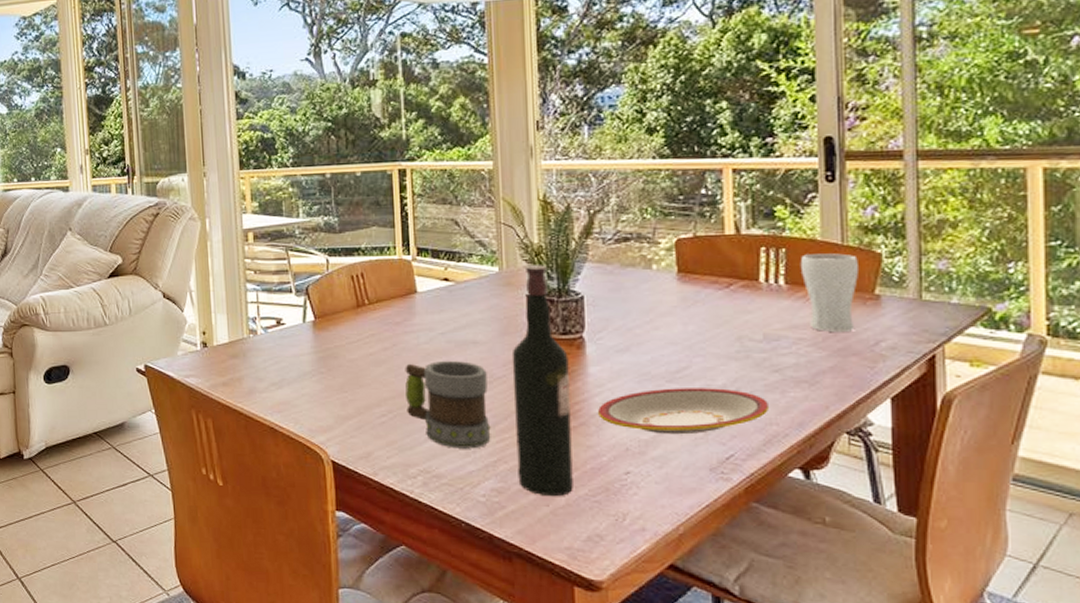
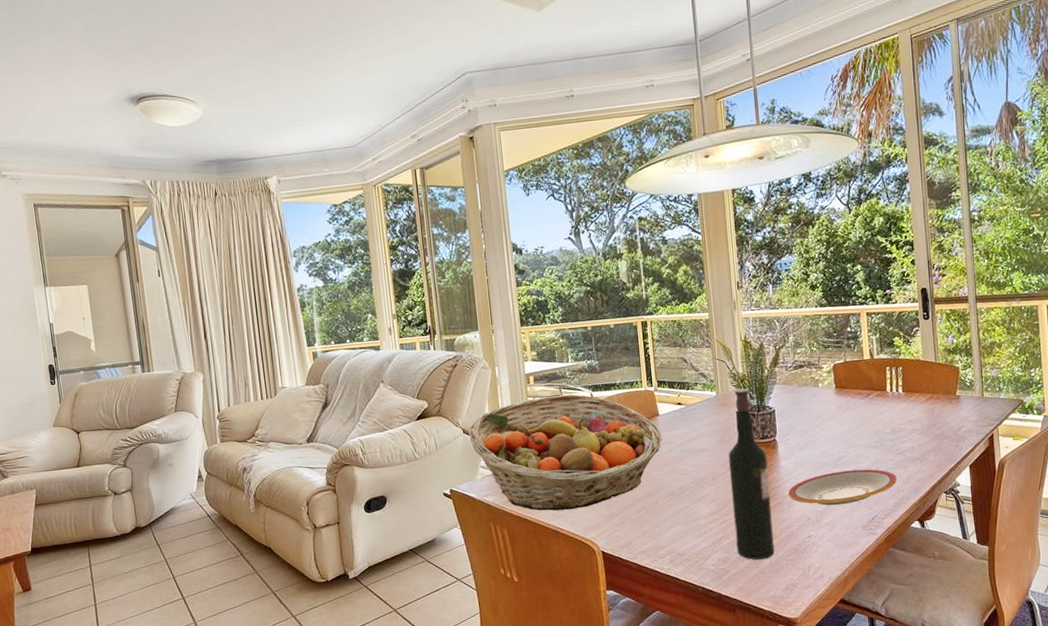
fruit basket: none [170,257,420,403] -> present [468,394,662,511]
mug: present [405,360,491,449] -> none [653,465,717,532]
drinking glass: present [800,253,858,332] -> none [911,368,946,423]

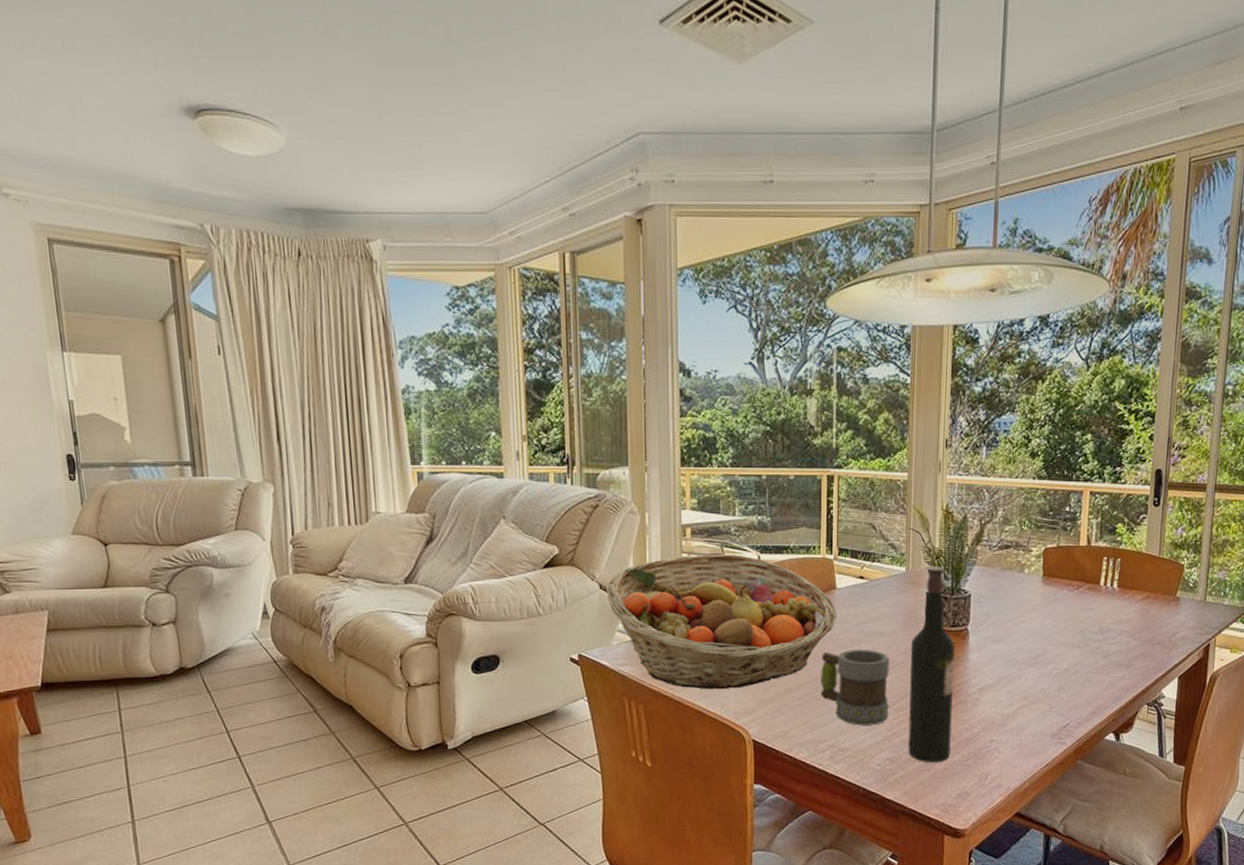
mug: none [653,465,717,532] -> present [821,649,890,726]
plate: present [788,469,897,506] -> none [973,671,1097,709]

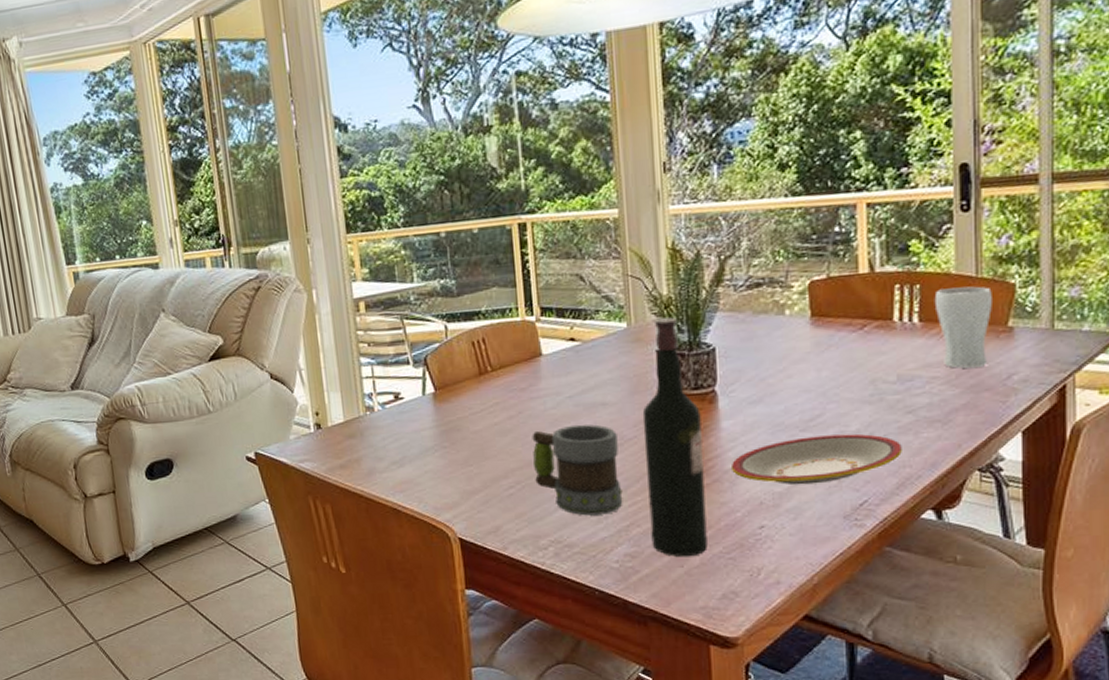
fruit basket: present [607,554,836,689] -> none [277,325,546,483]
plate: none [973,671,1097,709] -> present [730,433,902,485]
drinking glass: none [1129,564,1168,626] -> present [934,286,992,368]

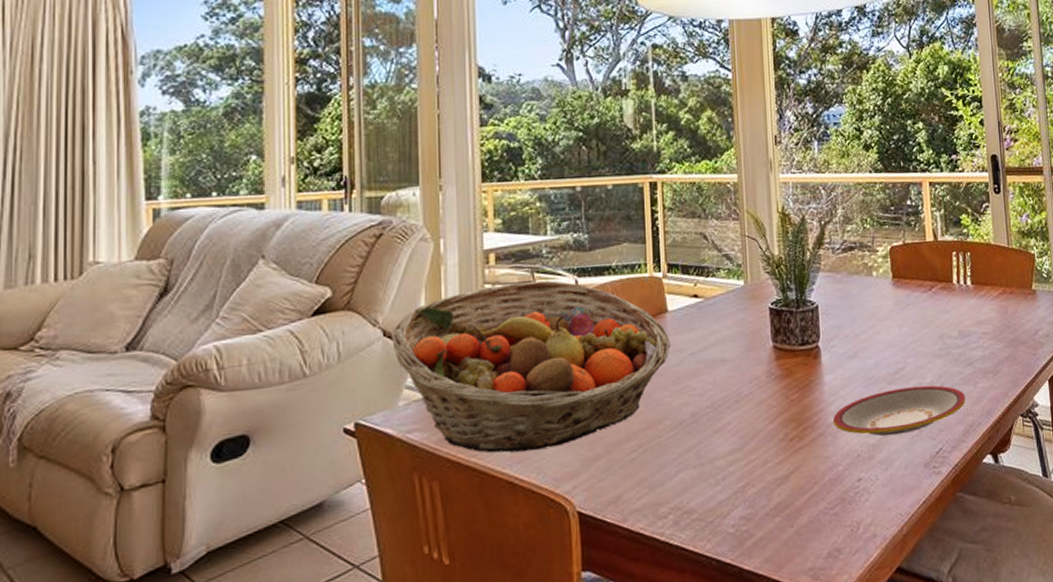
fruit basket: none [277,325,546,483] -> present [392,280,670,453]
mug: present [532,424,623,516] -> none [655,381,739,478]
wine bottle: present [642,317,708,557] -> none [757,276,814,516]
drinking glass: present [934,286,992,368] -> none [980,255,1021,325]

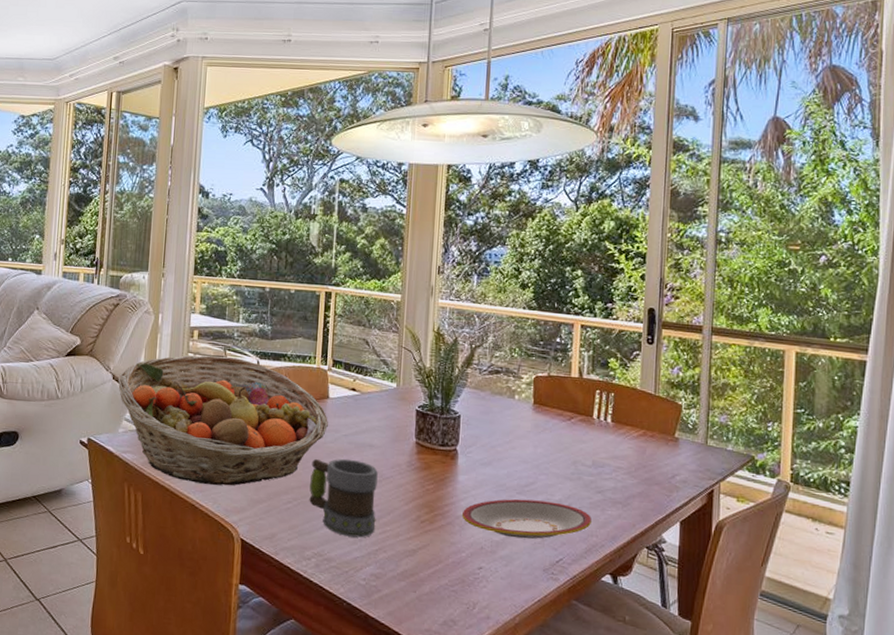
mug: none [655,381,739,478] -> present [309,458,378,538]

